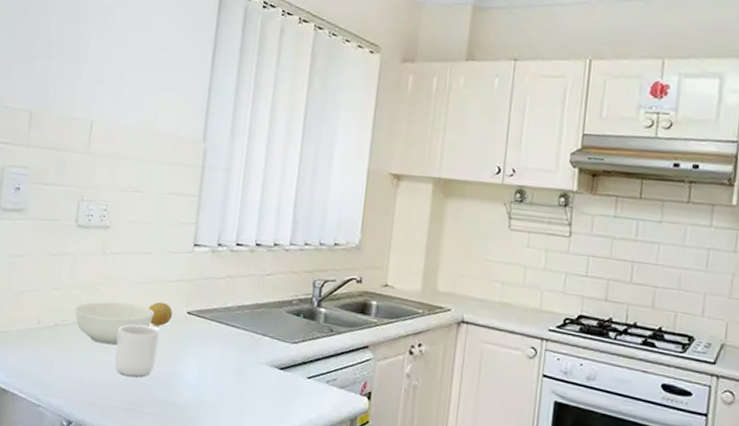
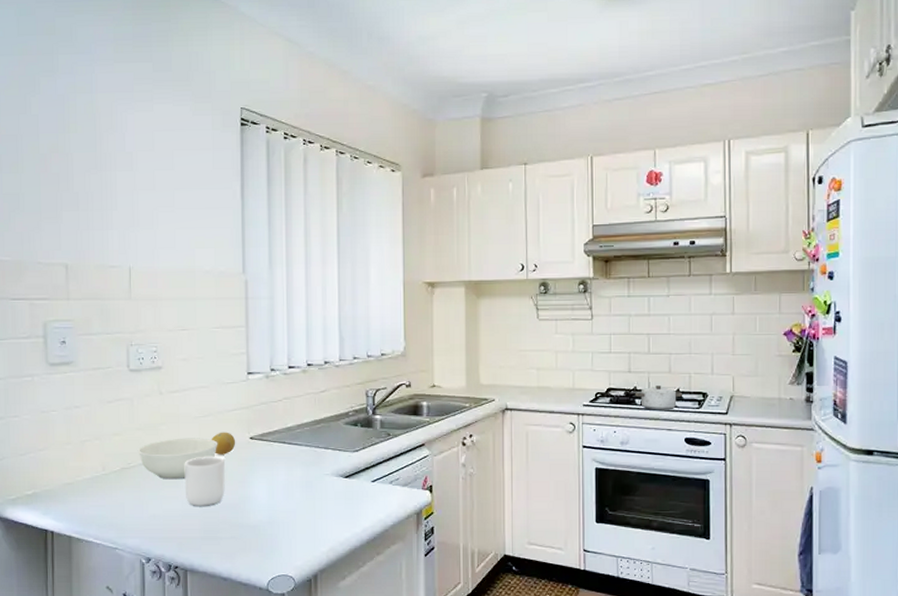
cooking pot: none [610,320,664,350] -> present [635,386,682,410]

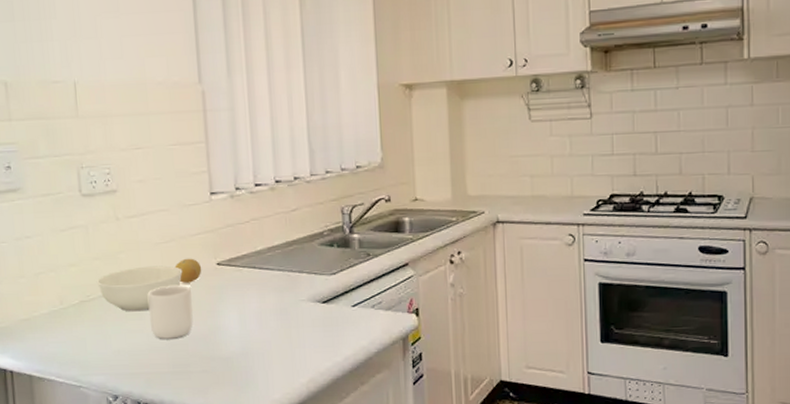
cooking pot: present [635,386,682,410] -> none [642,189,695,217]

